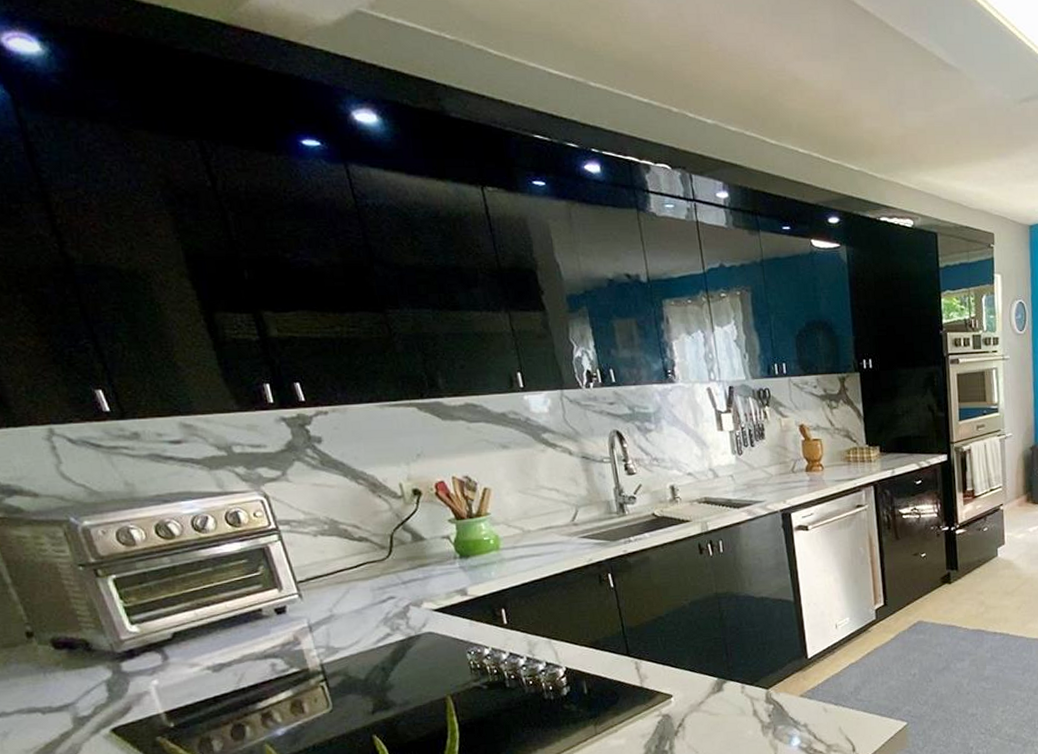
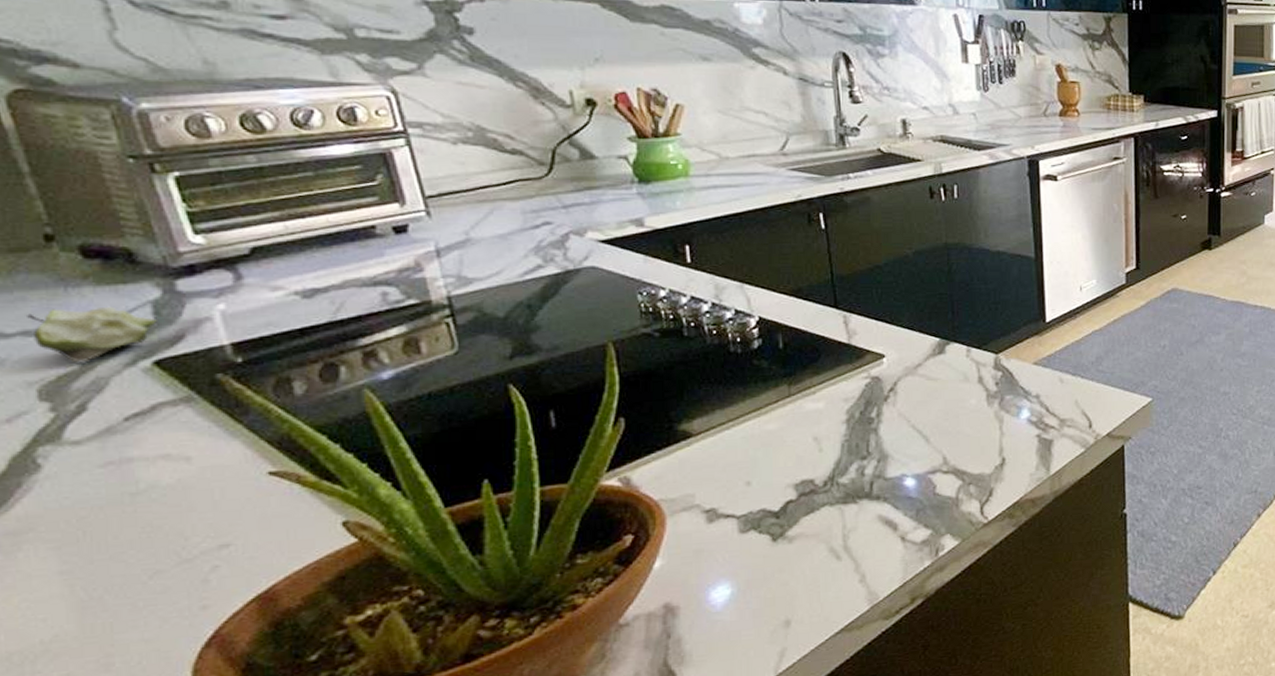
fruit: none [20,686,111,733] -> present [27,306,157,363]

